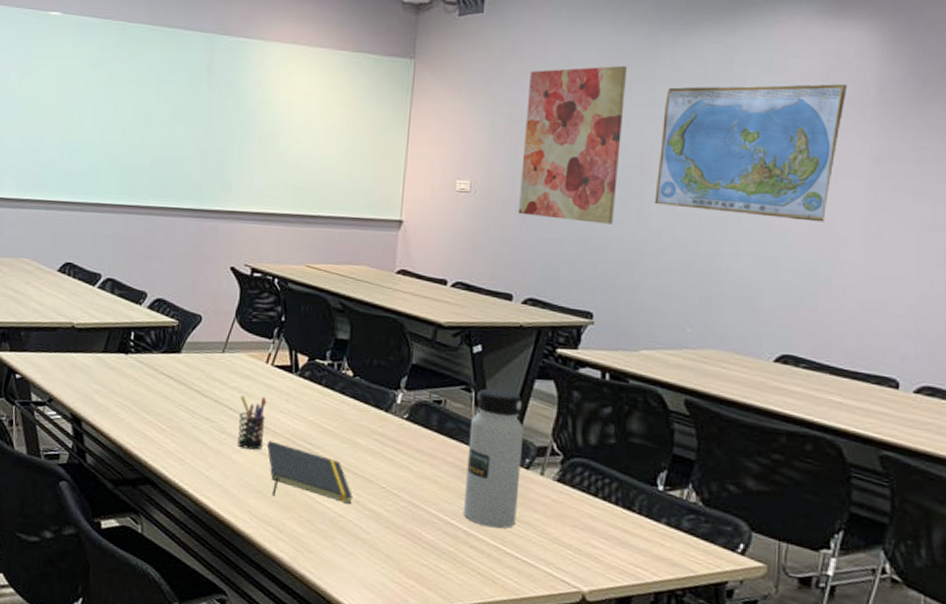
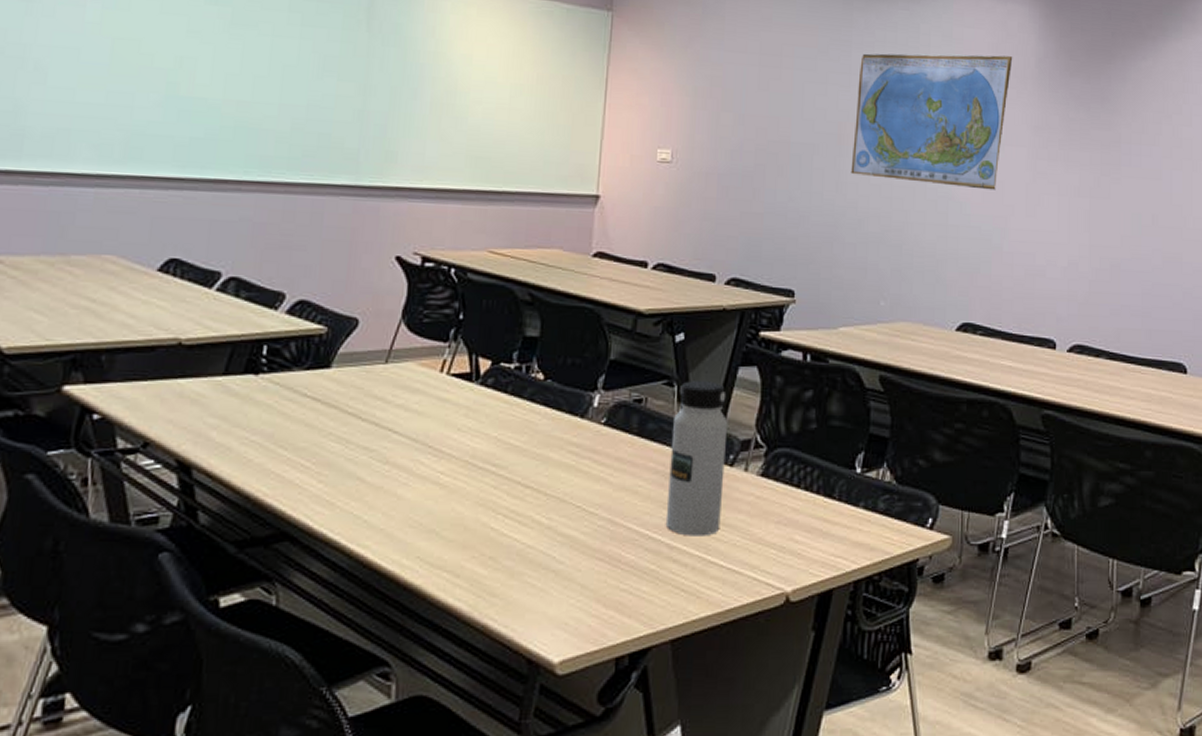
pen holder: present [237,395,267,450] -> none [404,413,441,480]
notepad: present [266,440,352,504] -> none [440,466,543,534]
wall art: present [519,65,628,225] -> none [721,28,826,196]

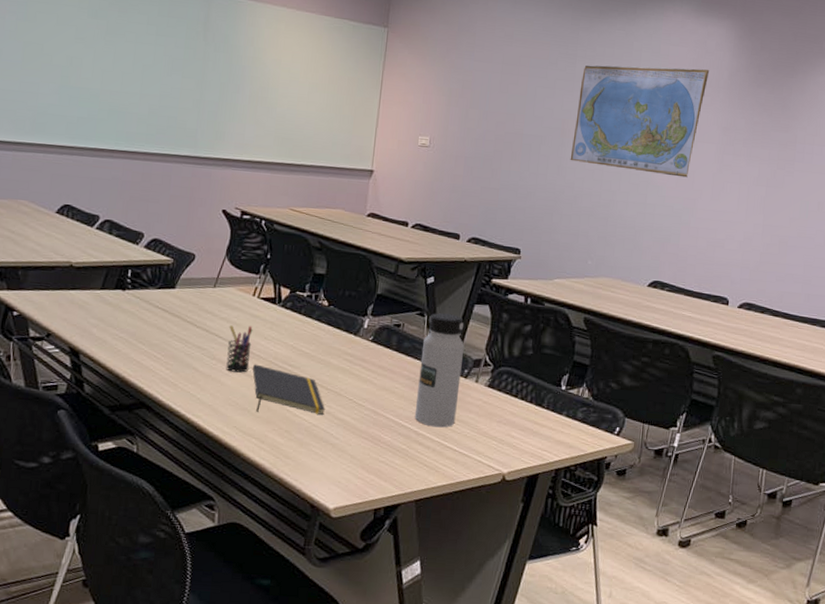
pen holder: none [404,413,441,480] -> present [226,325,253,373]
notepad: none [440,466,543,534] -> present [252,364,325,415]

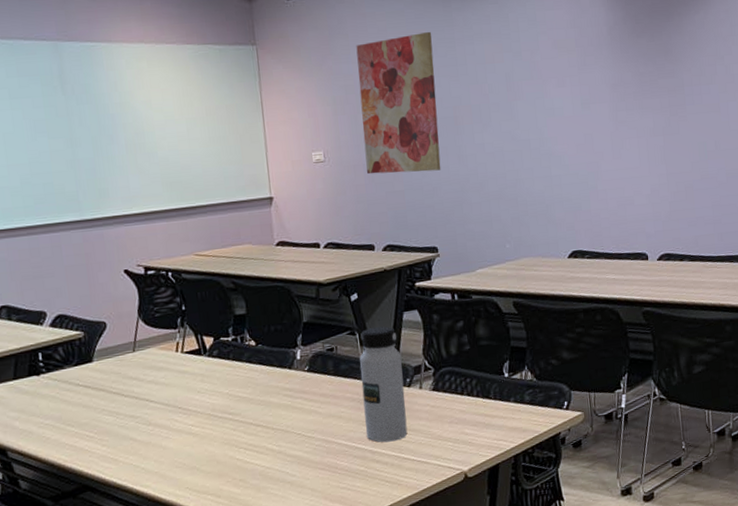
pen holder: present [226,325,253,373] -> none [158,383,189,434]
notepad: present [252,364,325,415] -> none [191,420,276,468]
wall art: none [467,44,556,177] -> present [356,31,441,175]
world map: present [570,65,710,178] -> none [464,29,589,148]

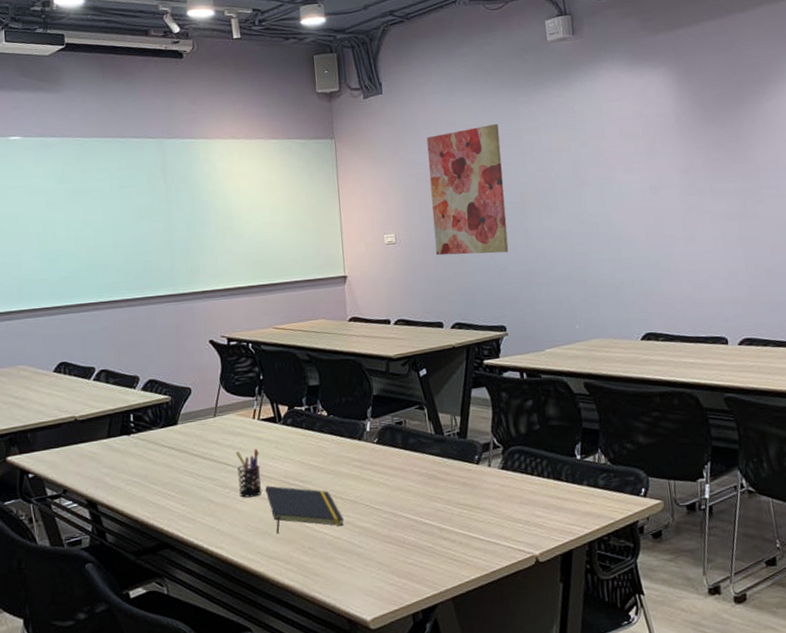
pen holder: none [158,383,189,434] -> present [235,448,262,498]
notepad: none [191,420,276,468] -> present [265,485,344,534]
water bottle: present [360,326,408,442] -> none [428,402,476,520]

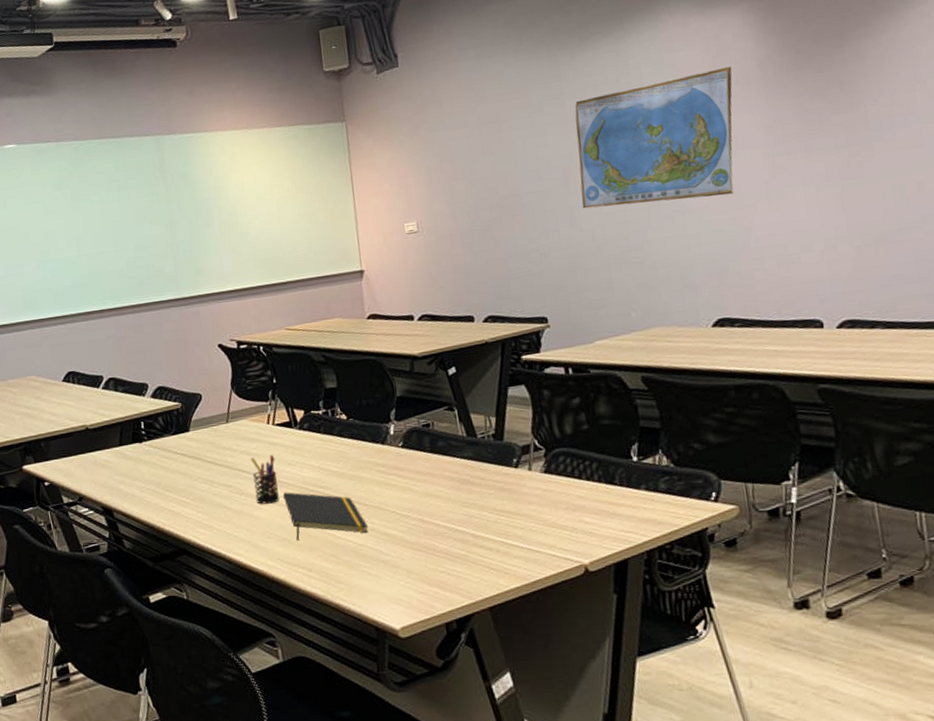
wall art: present [426,123,509,256] -> none [450,89,550,243]
world map: none [530,118,657,231] -> present [575,67,734,209]

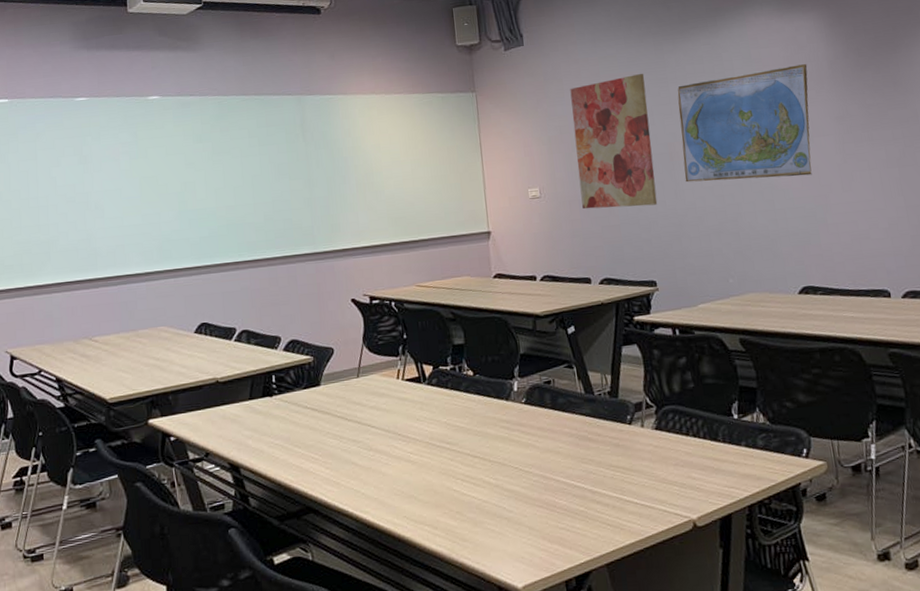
pen holder: present [250,454,280,504] -> none [379,409,408,460]
notepad: present [282,492,368,540] -> none [410,448,492,497]
wall art: none [450,89,550,243] -> present [570,73,658,210]

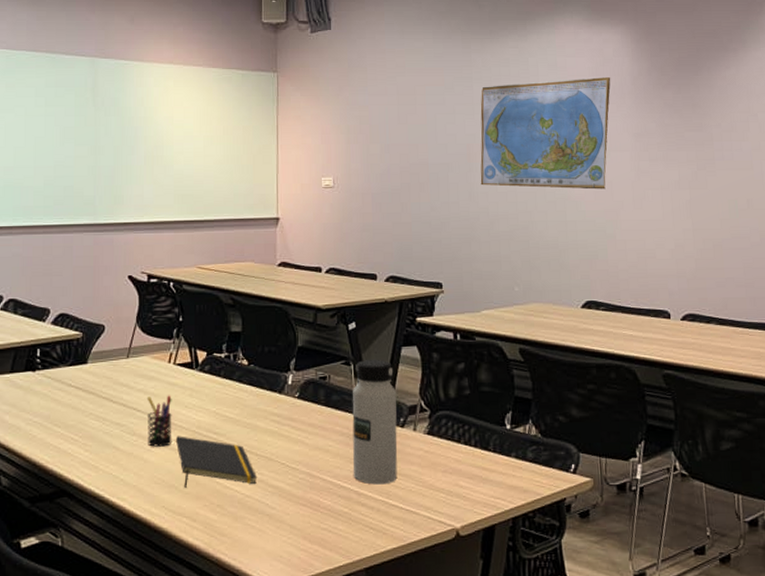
pen holder: none [379,409,408,460] -> present [146,395,172,447]
notepad: none [410,448,492,497] -> present [175,436,257,488]
wall art: present [570,73,658,210] -> none [373,70,451,206]
water bottle: none [577,360,630,482] -> present [352,360,398,485]

